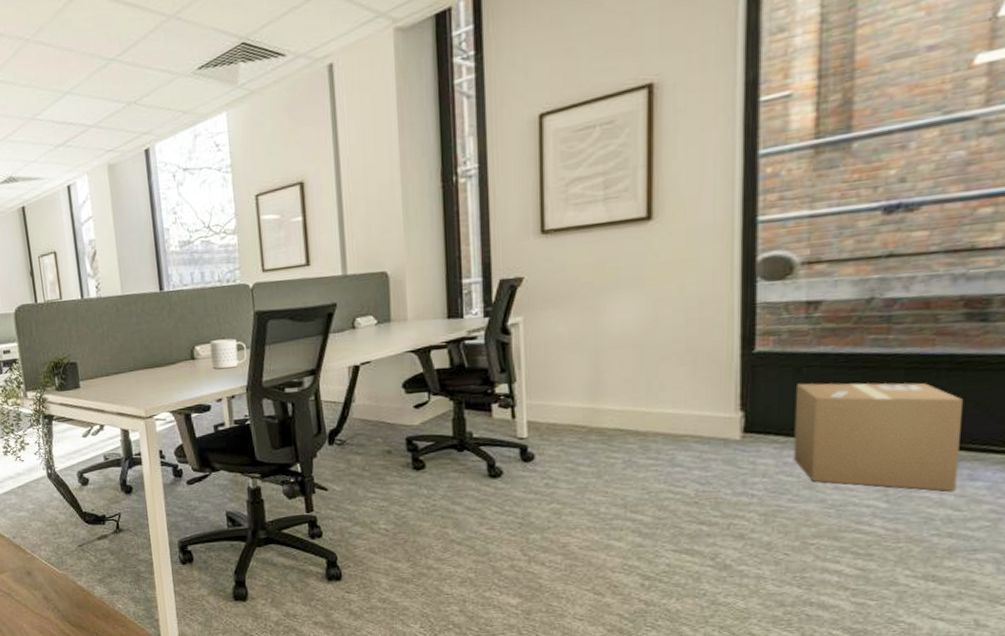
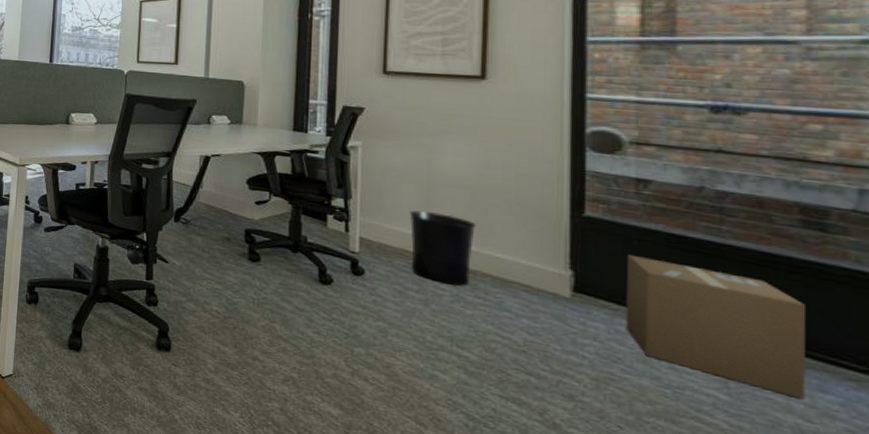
mug: present [209,338,248,370] -> none [82,111,115,138]
waste bin: none [577,378,647,452] -> present [409,210,477,287]

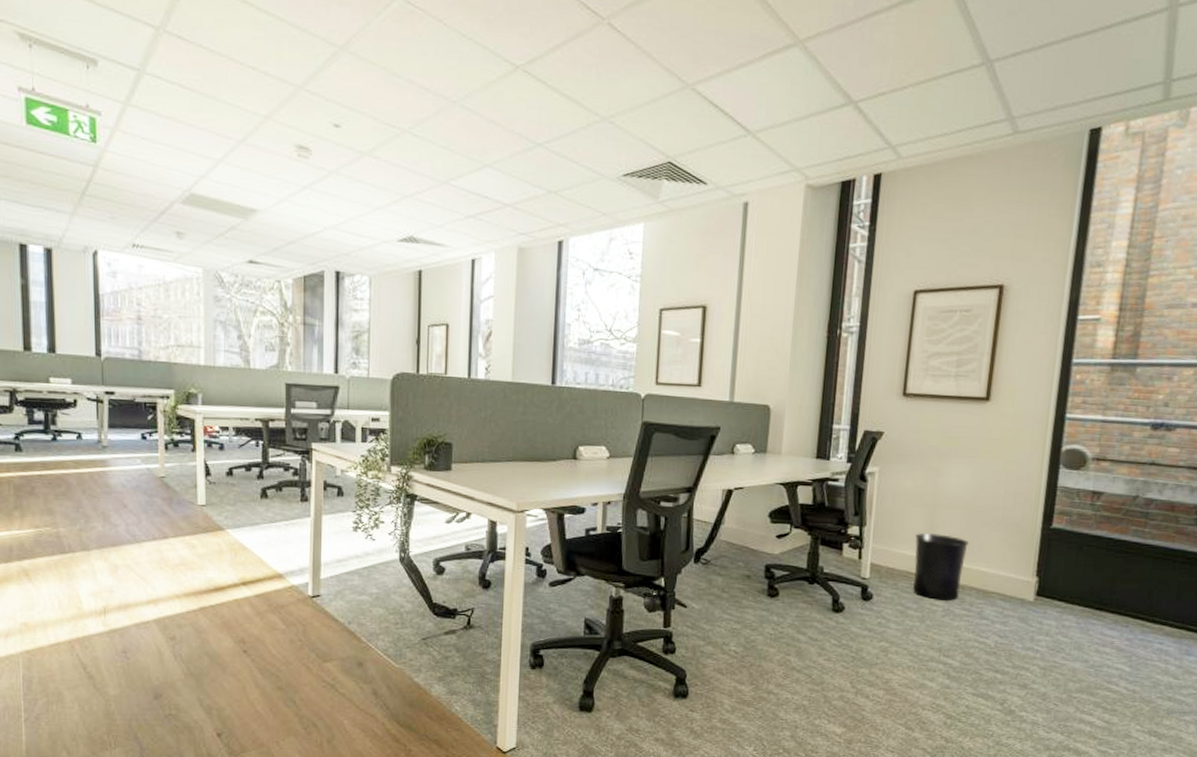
cardboard box: present [625,254,805,401] -> none [1069,559,1188,663]

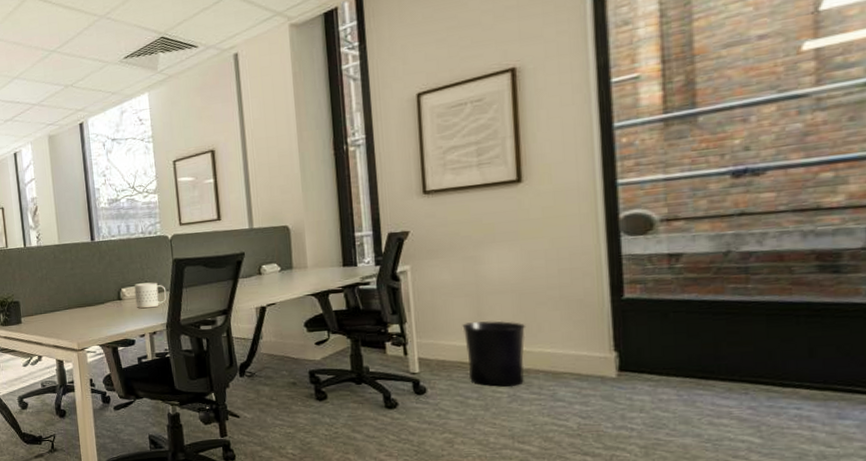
mug: none [592,443,630,474] -> present [134,282,167,309]

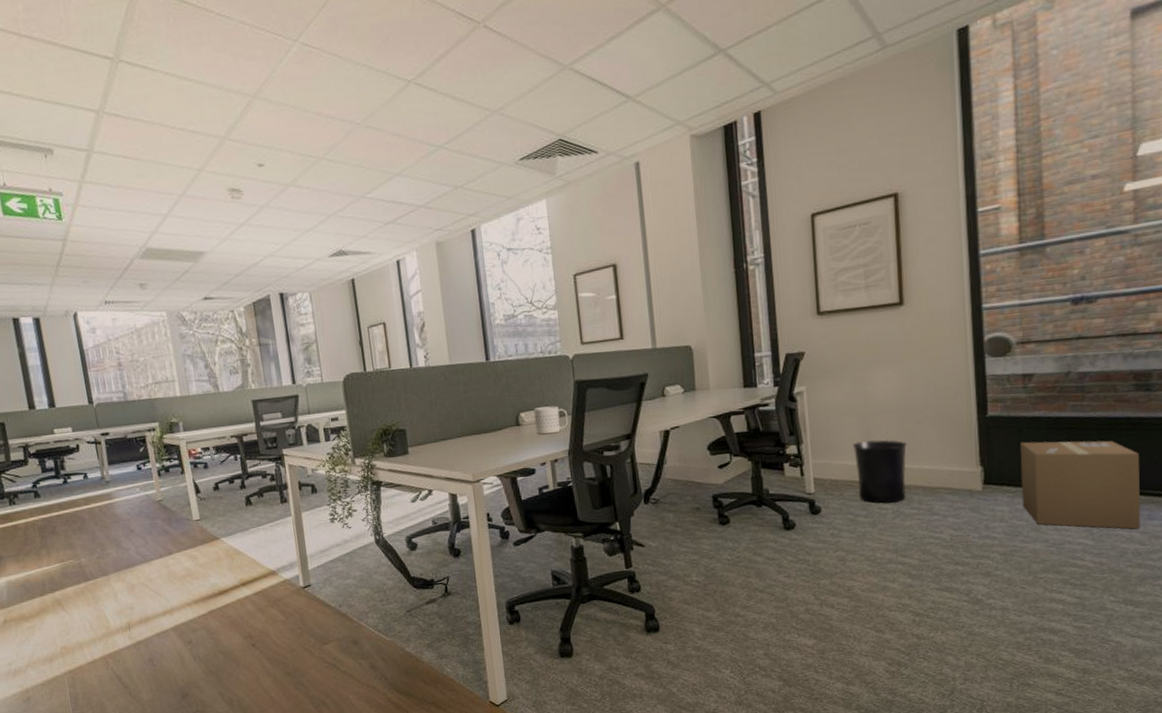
cardboard box: none [665,326,827,430] -> present [1020,440,1141,530]

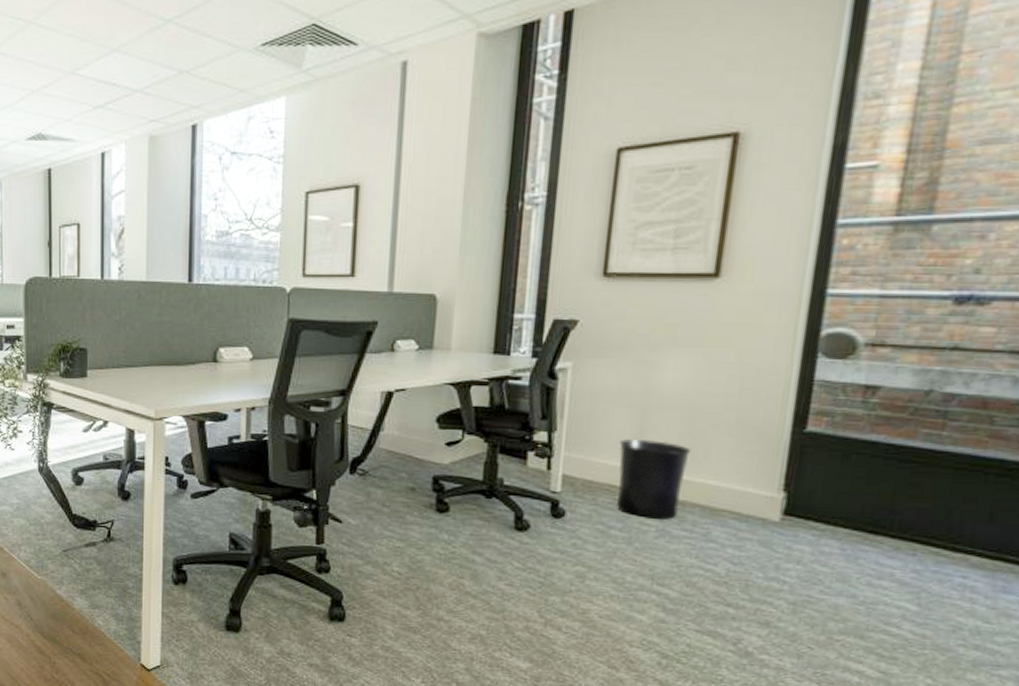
mug: present [533,405,569,435] -> none [234,344,275,377]
cardboard box: present [1020,440,1141,530] -> none [830,470,1007,603]

